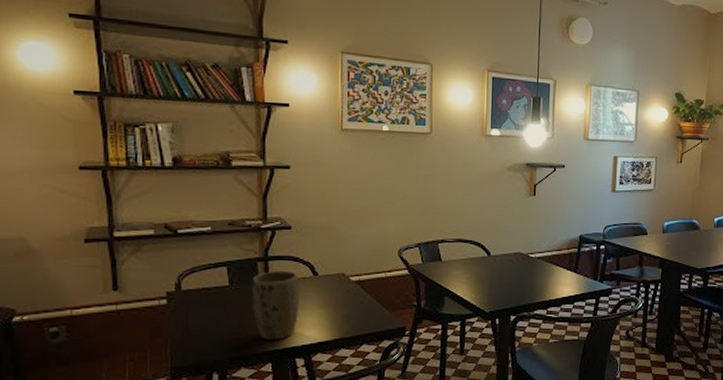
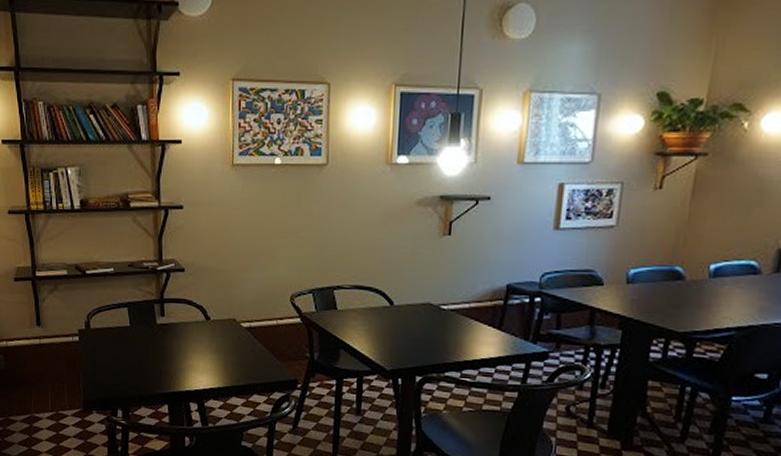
plant pot: present [252,270,300,340] -> none [150,313,193,383]

